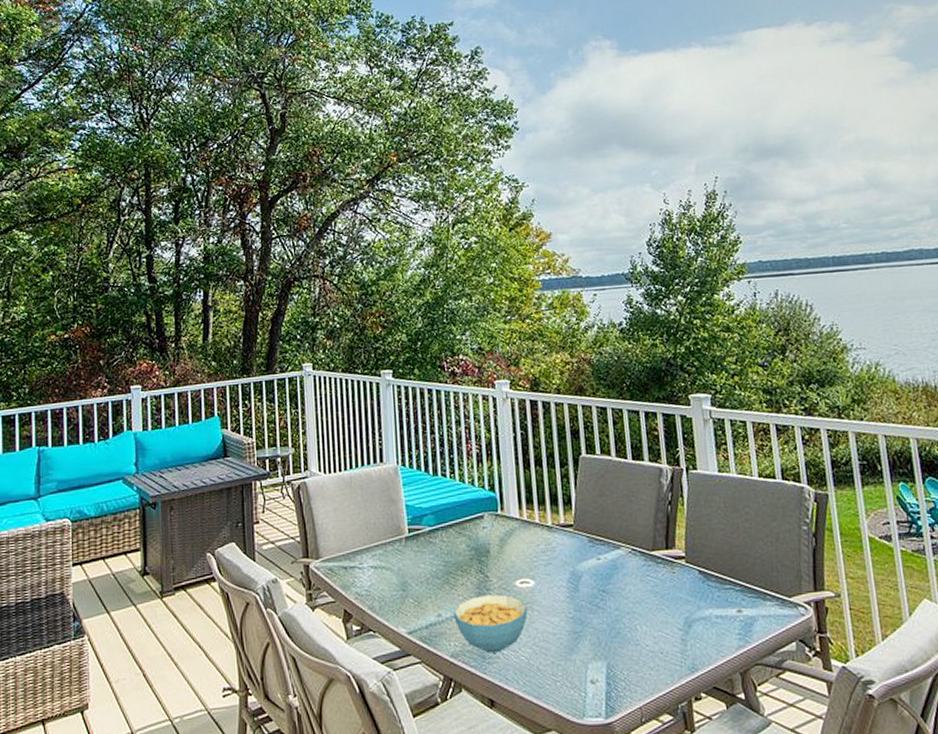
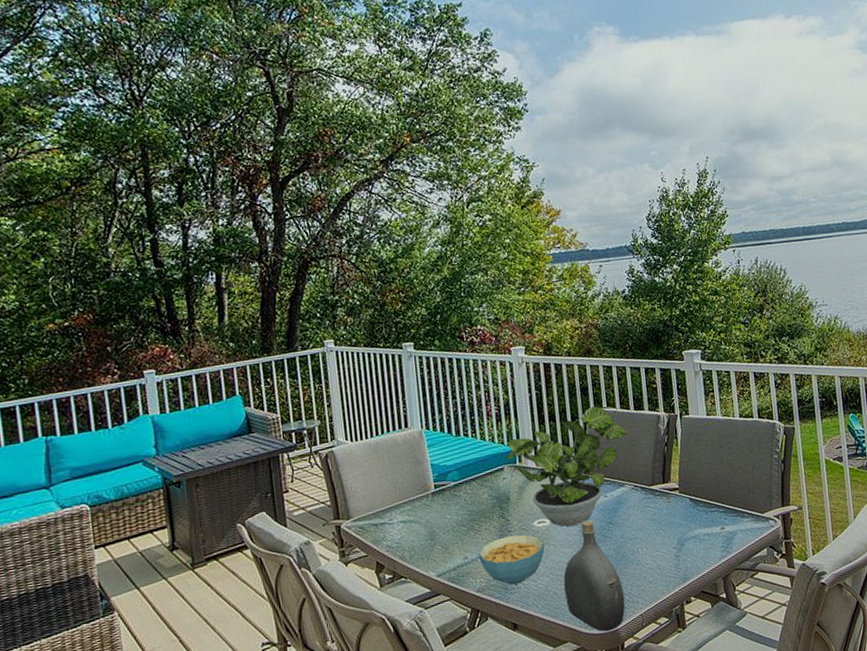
potted plant: none [487,452,625,590] -> present [507,406,628,527]
water jug: none [548,585,621,724] -> present [563,520,625,632]

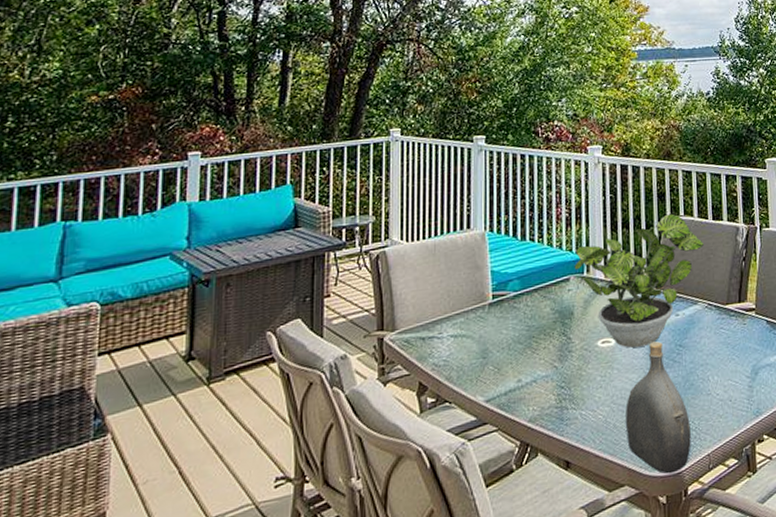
cereal bowl: present [478,534,545,585] -> none [534,355,608,415]

